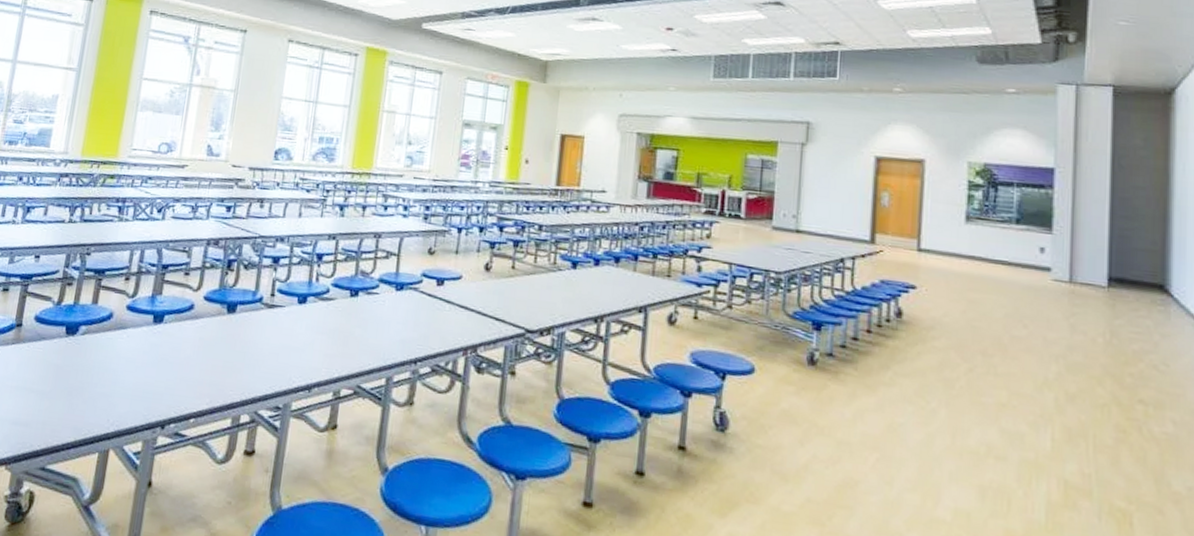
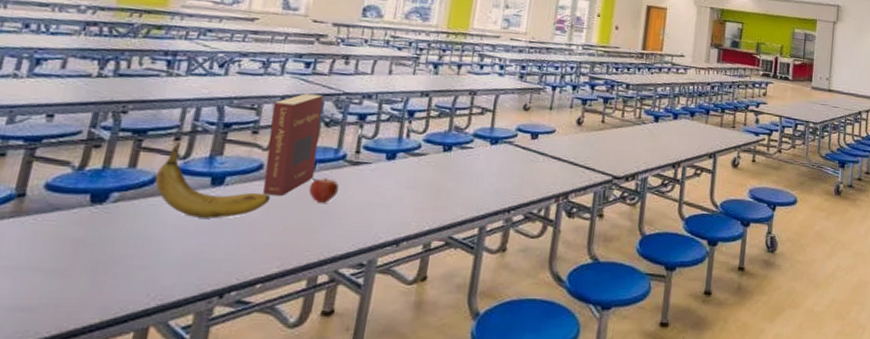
banana: none [111,282,201,354] -> present [154,143,271,219]
book: none [194,237,243,335] -> present [263,93,324,196]
apple: none [231,319,257,344] -> present [308,178,339,203]

